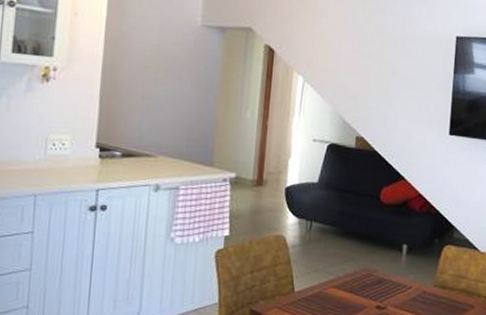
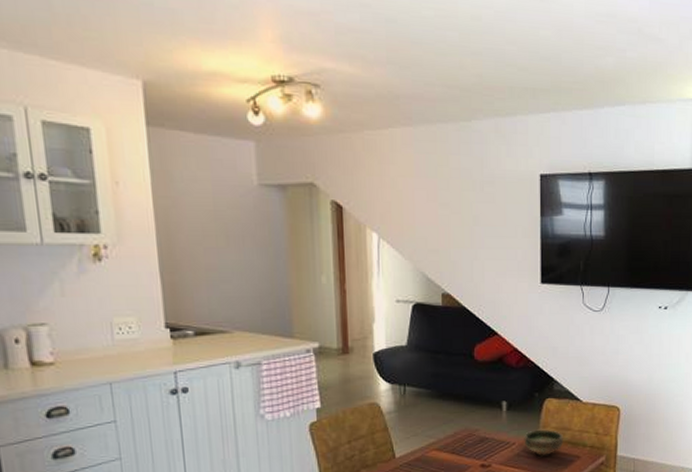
bowl: none [420,275,460,303] -> present [524,429,564,457]

